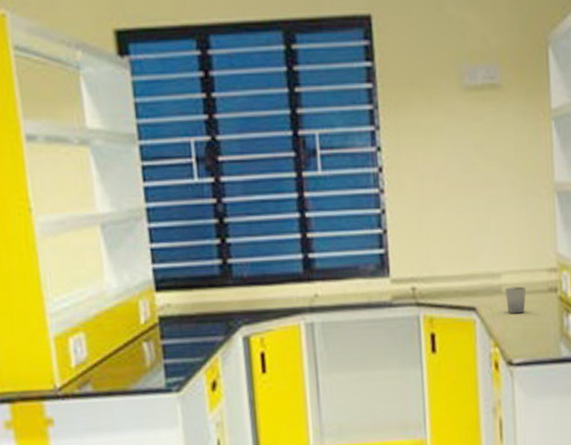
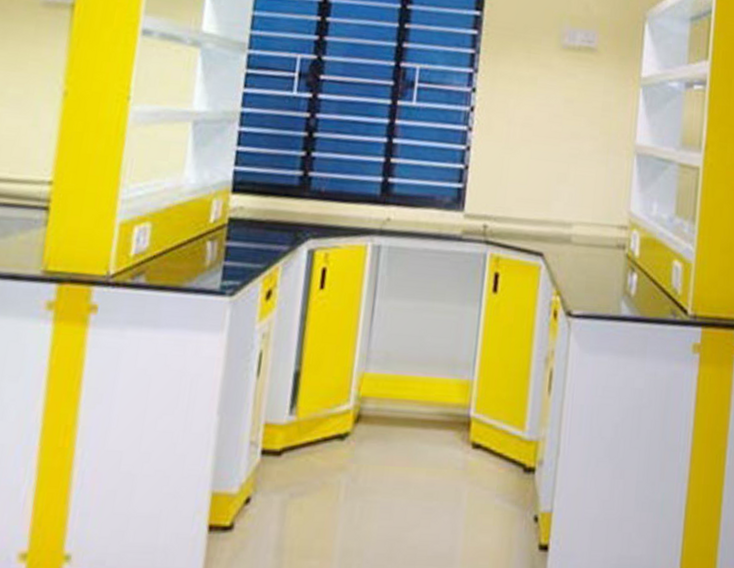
cup: present [504,286,526,314] -> none [573,238,595,266]

